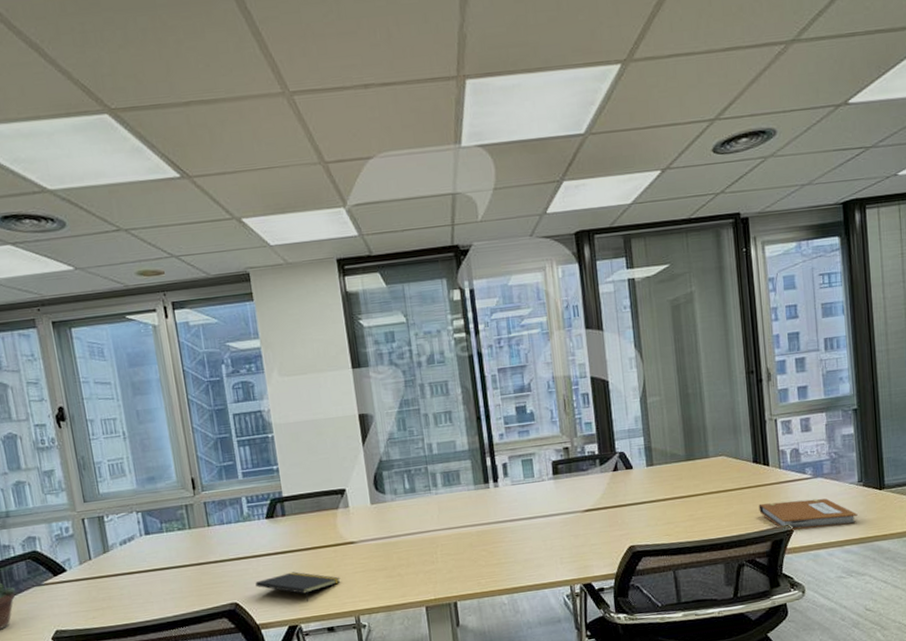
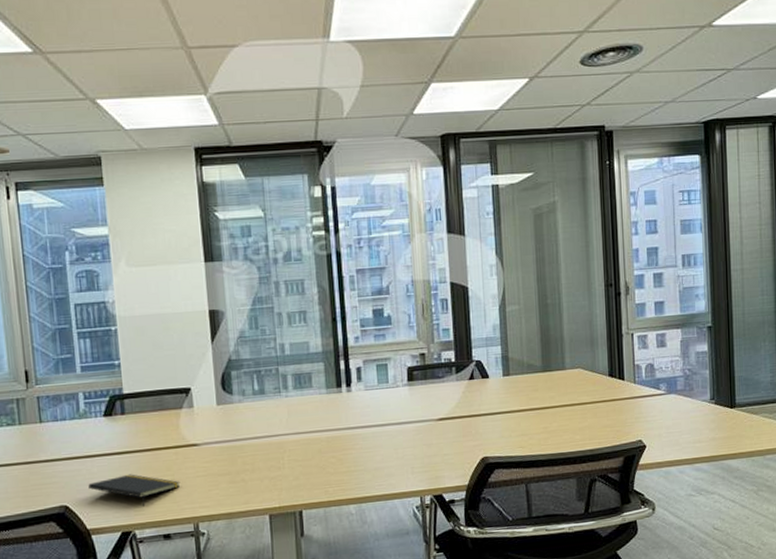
notebook: present [758,498,858,531] -> none [612,415,709,446]

